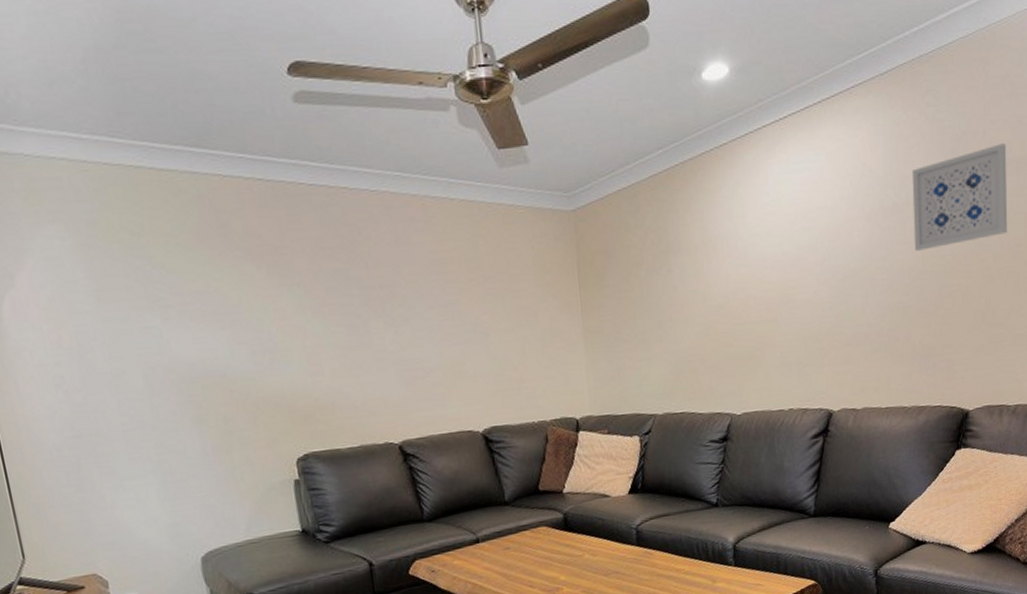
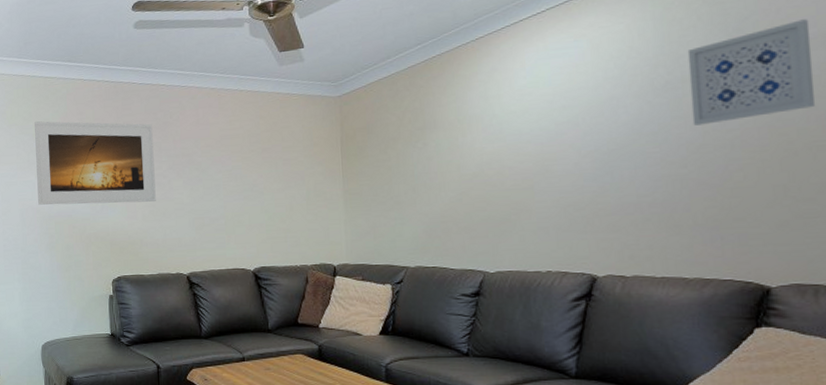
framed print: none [149,236,349,362] -> present [34,121,156,205]

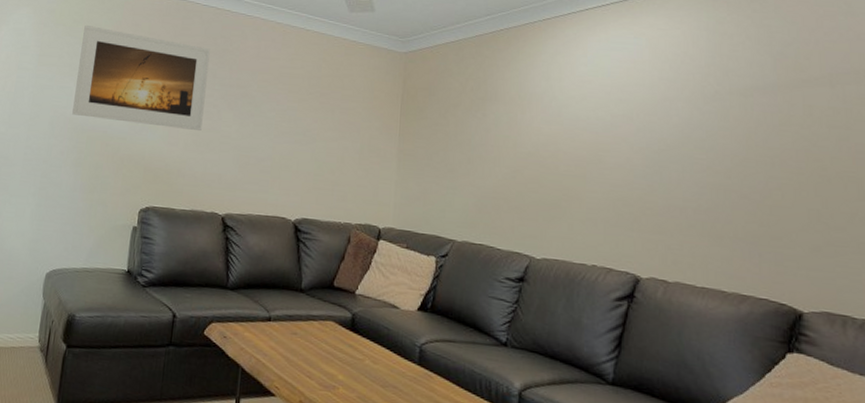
wall art: present [687,19,816,126] -> none [736,54,848,140]

